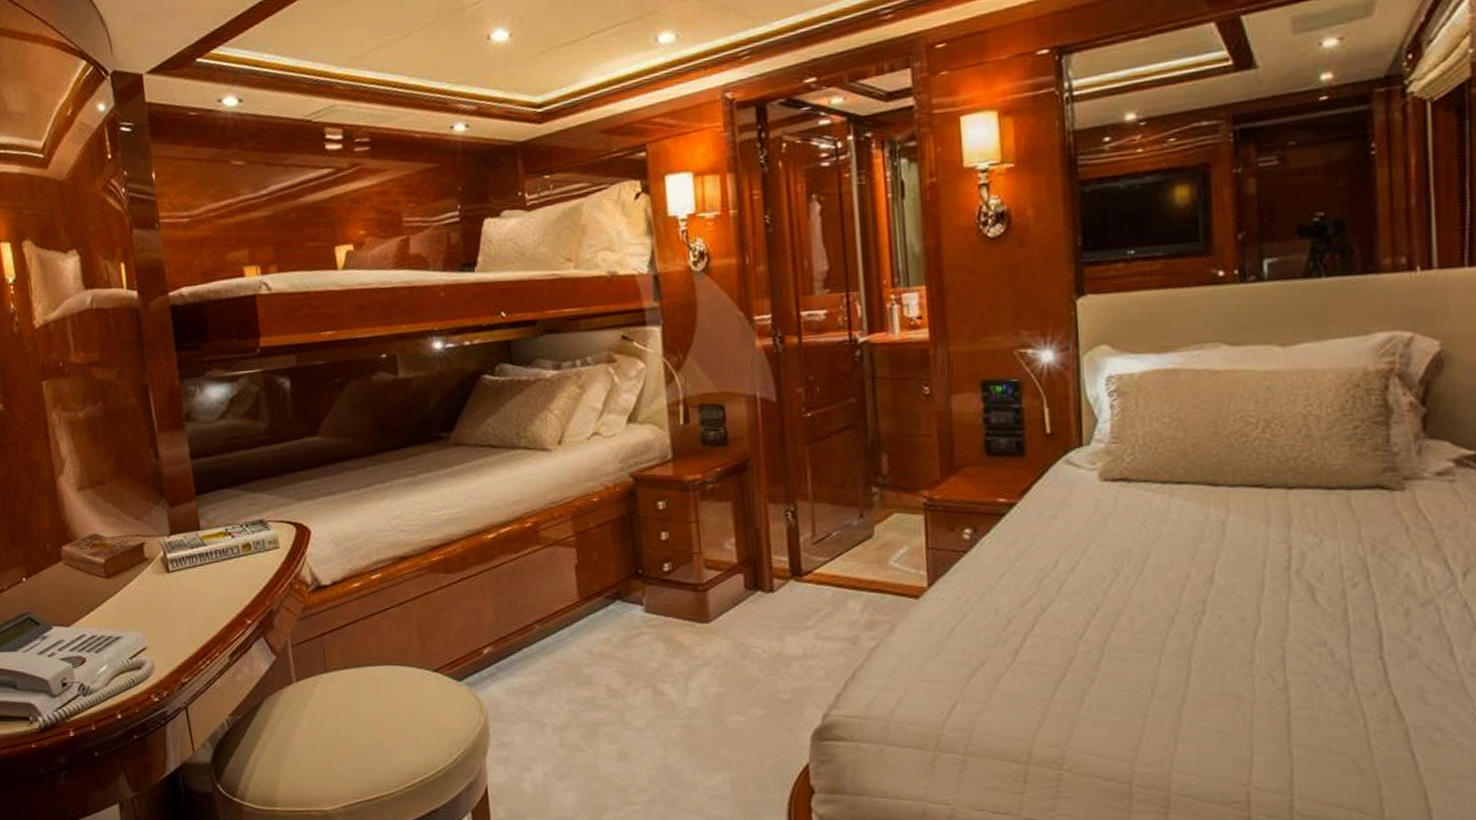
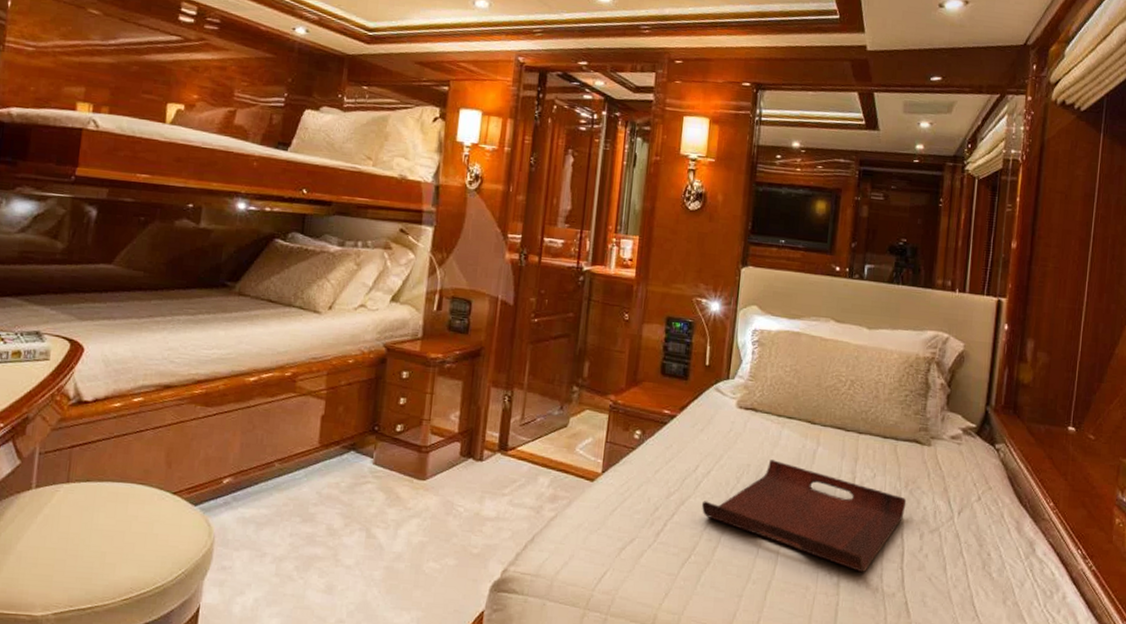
serving tray: none [1070,540,1377,671] -> present [701,459,907,573]

